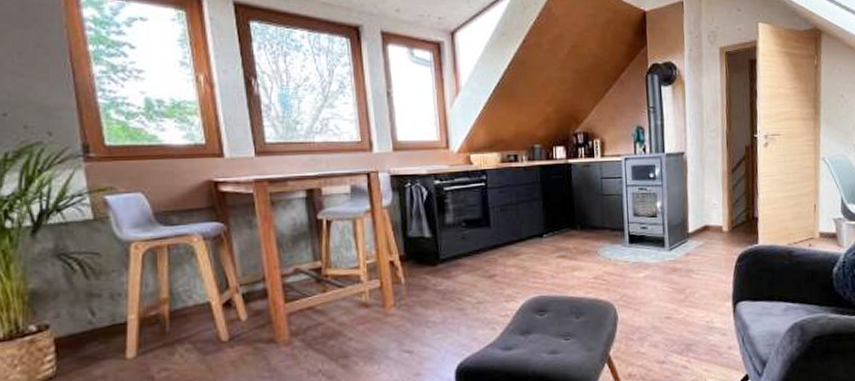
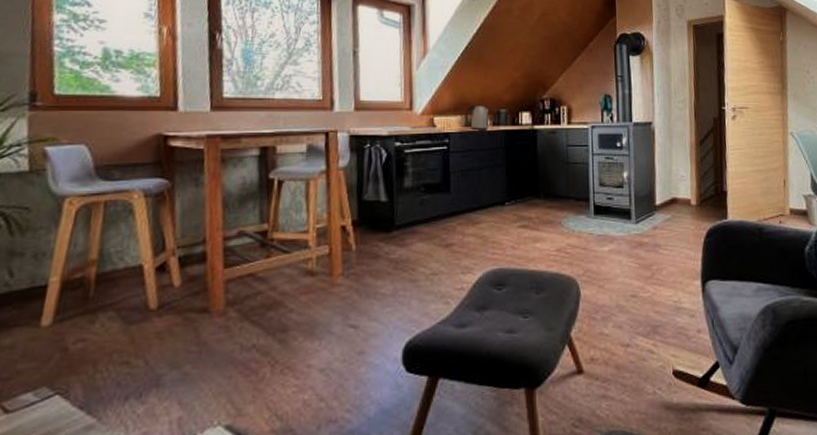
kettle: none [500,140,524,167] -> present [464,104,489,131]

